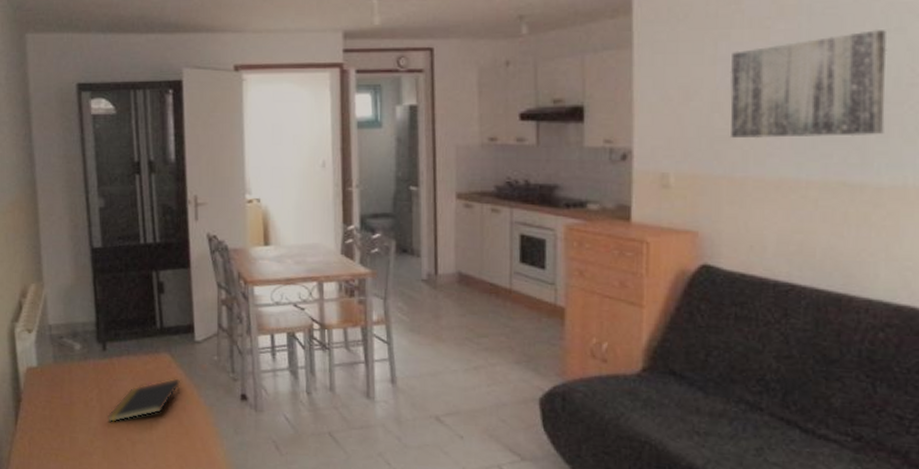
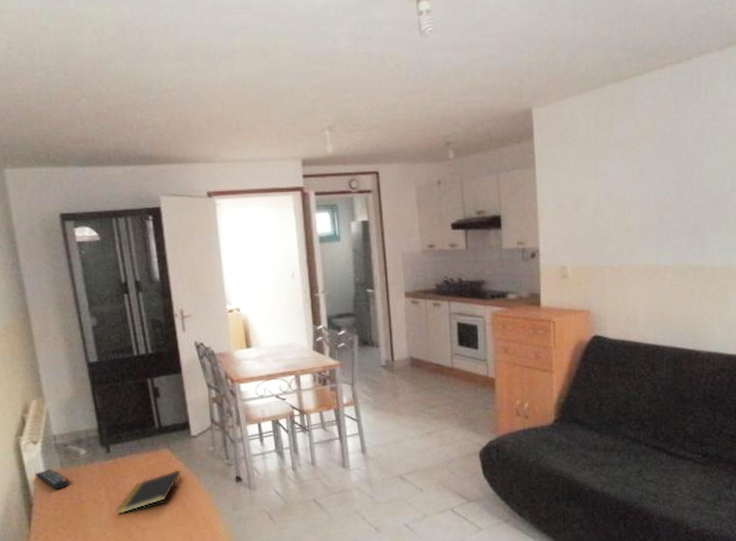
remote control: none [27,361,62,386] -> present [35,469,70,489]
wall art: present [730,29,887,139] -> none [607,147,716,237]

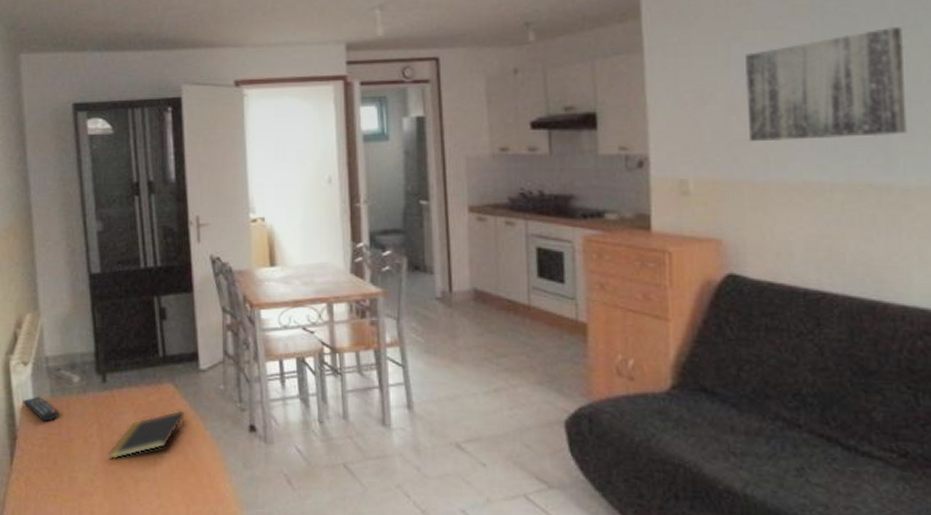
wall art: none [607,147,716,237] -> present [744,26,907,142]

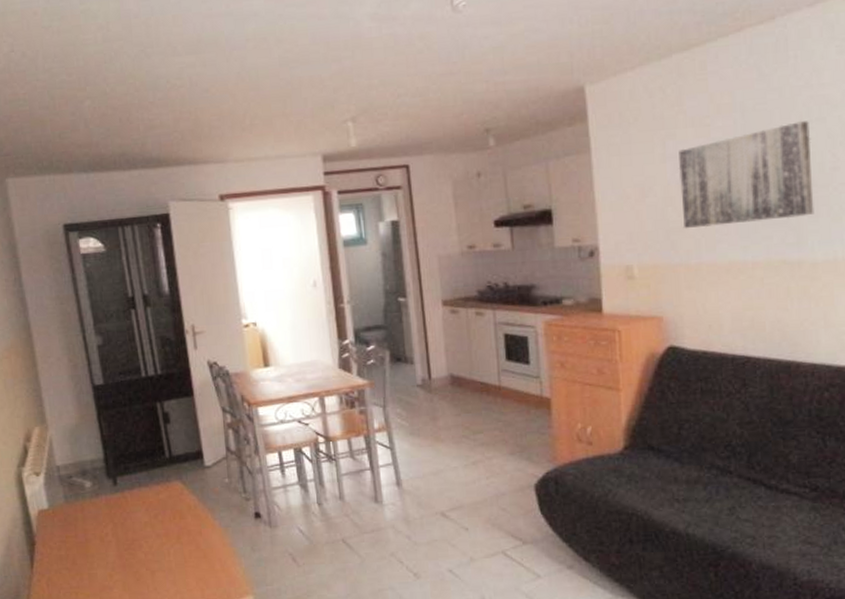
remote control: present [23,396,60,422] -> none [38,503,75,526]
notepad: present [109,410,186,460] -> none [124,504,195,555]

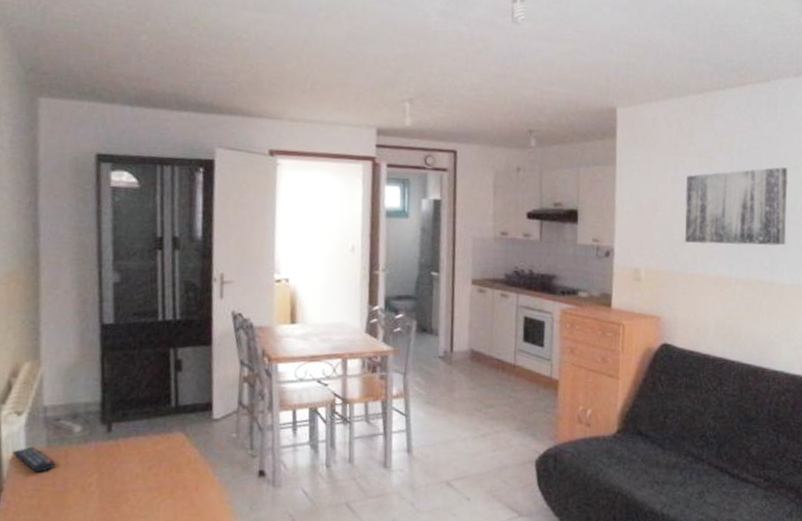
remote control: none [38,503,75,526] -> present [13,446,56,472]

